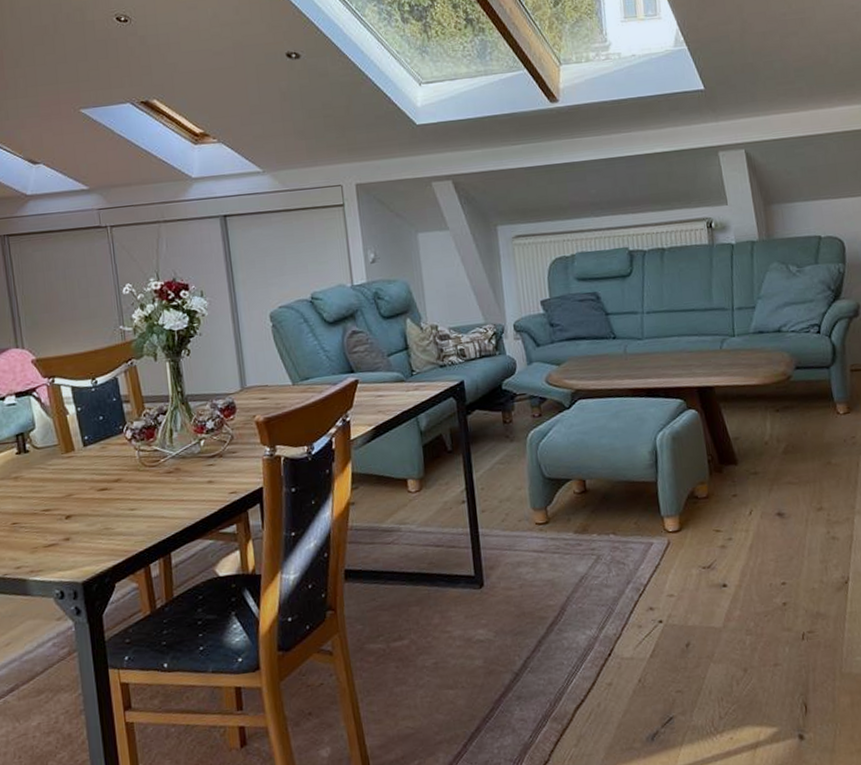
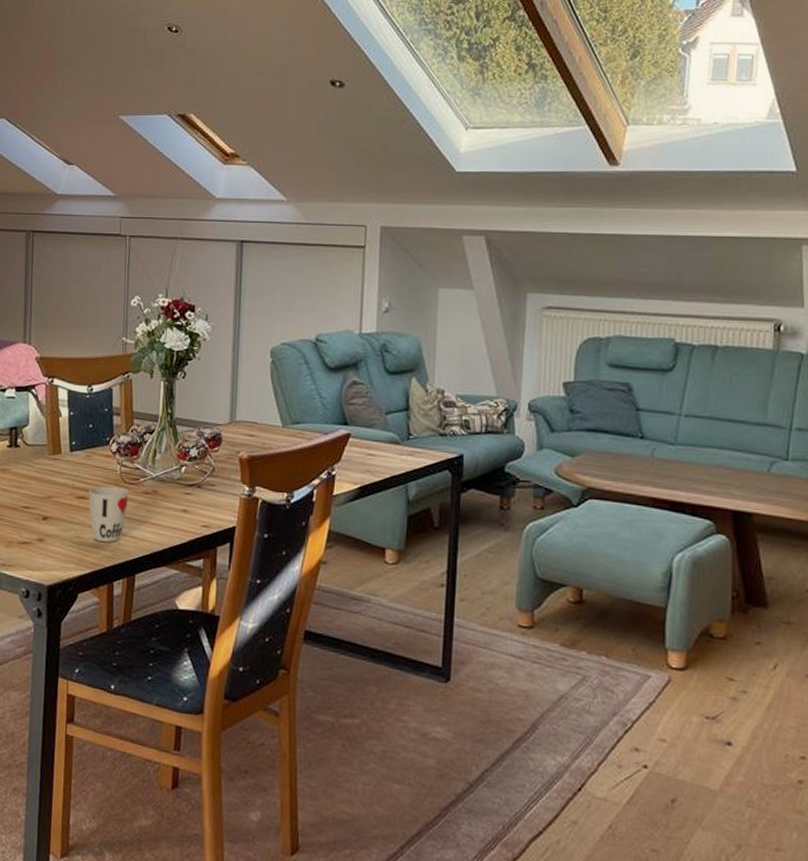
cup: none [109,471,153,528] -> present [88,486,129,542]

